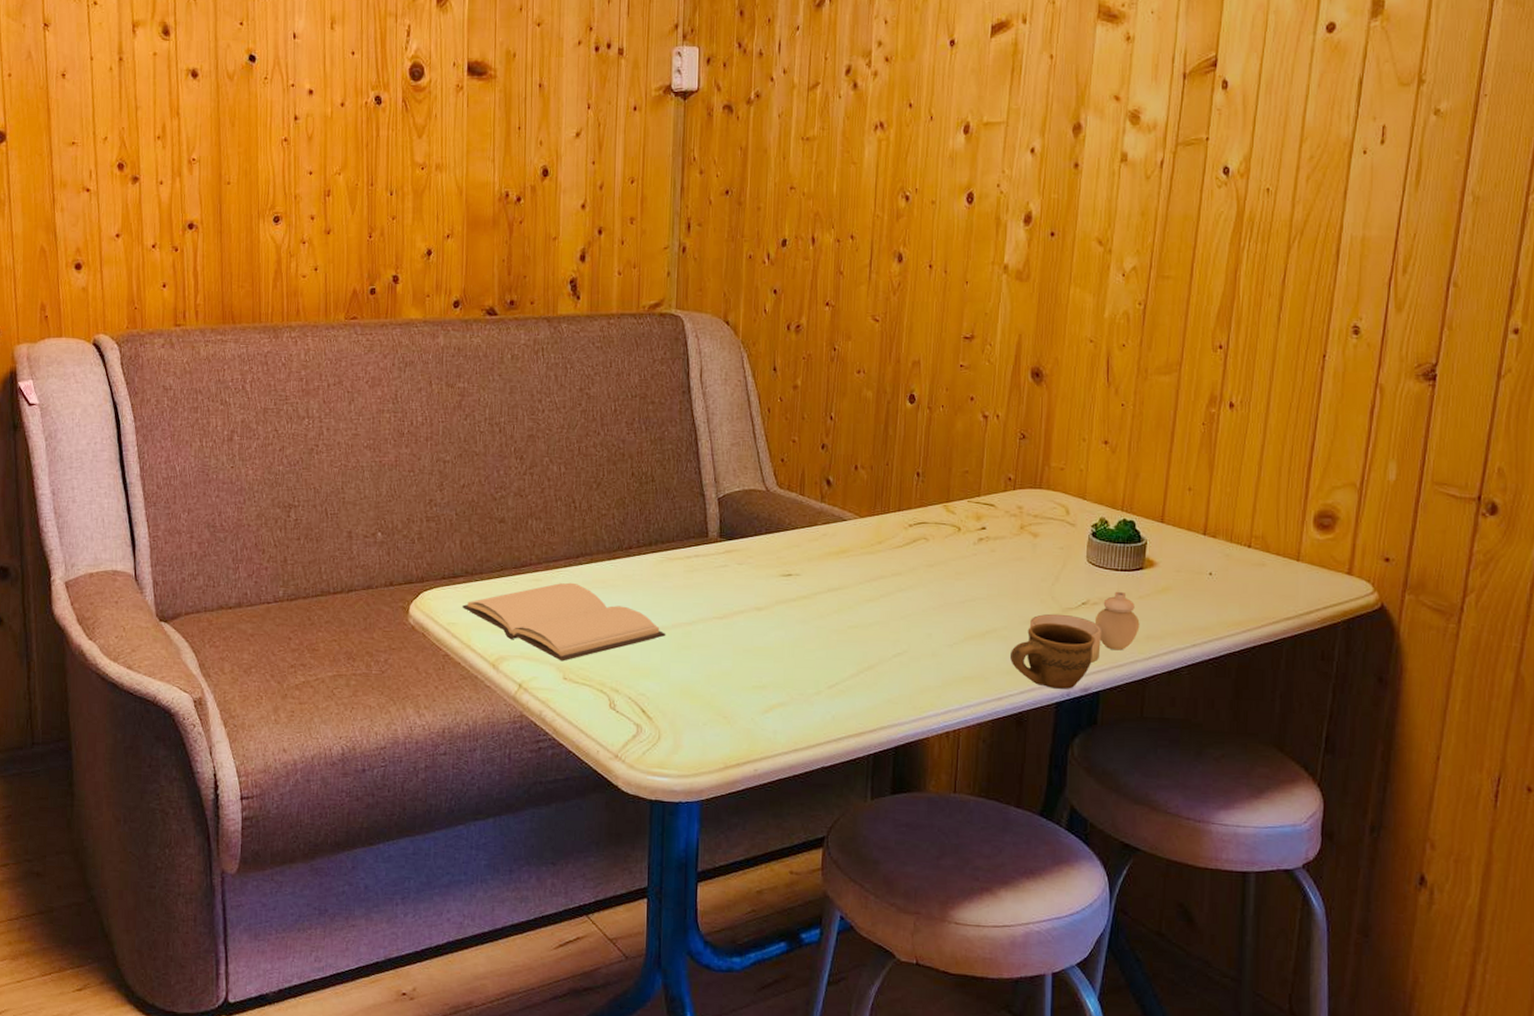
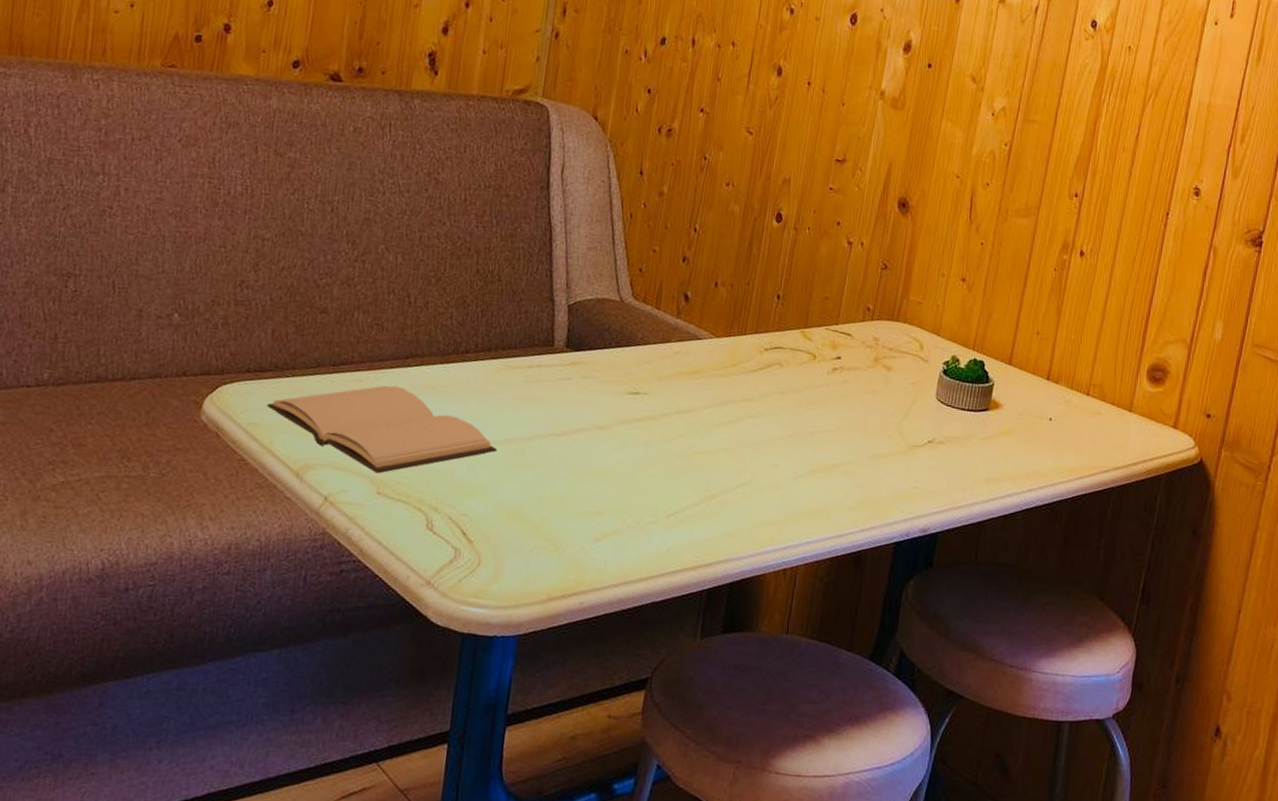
cup: present [1010,622,1095,689] -> none [854,459,938,529]
sugar bowl: present [1029,591,1140,663] -> none [875,431,981,503]

